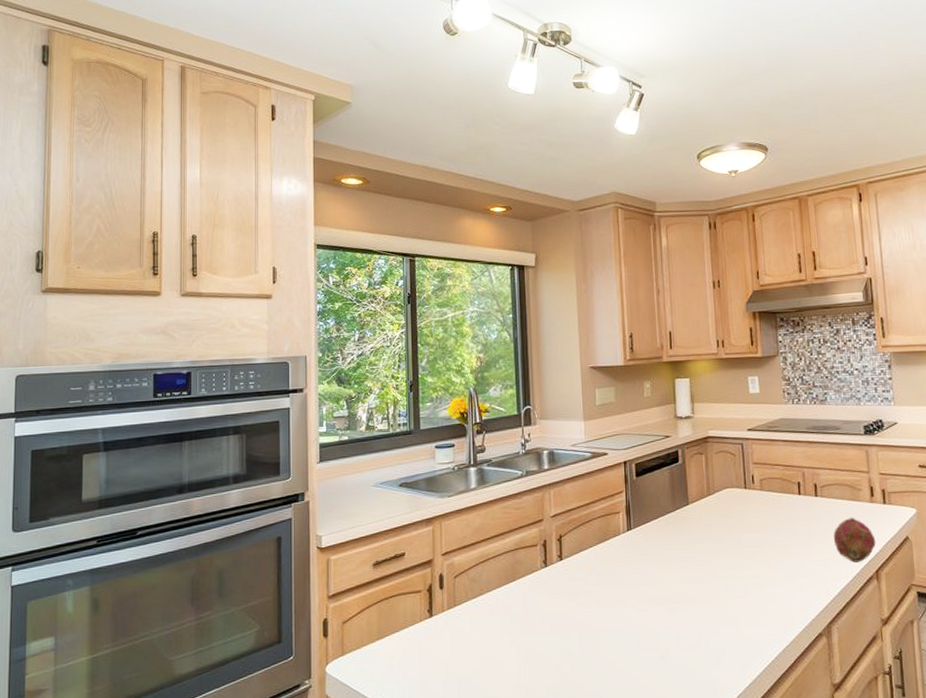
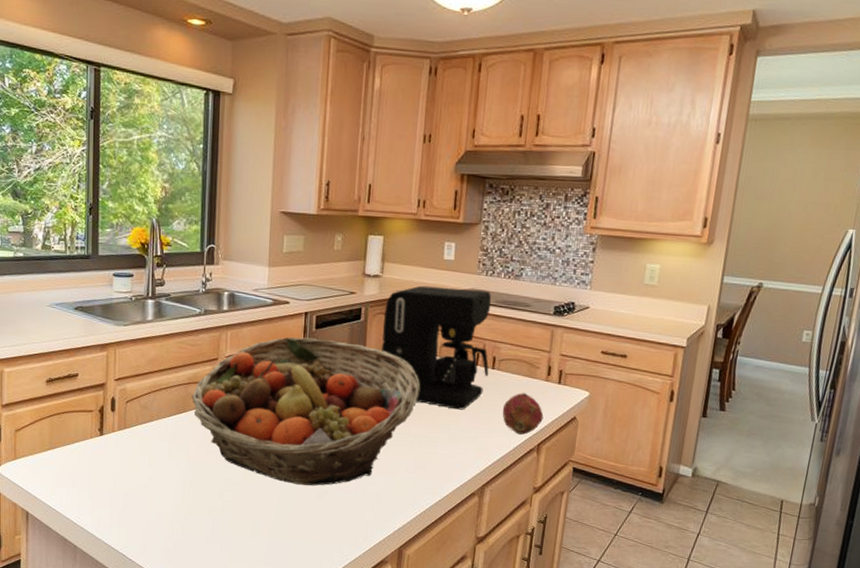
fruit basket: none [520,486,748,648] -> present [191,336,421,486]
coffee maker: none [701,419,813,544] -> present [382,285,491,410]

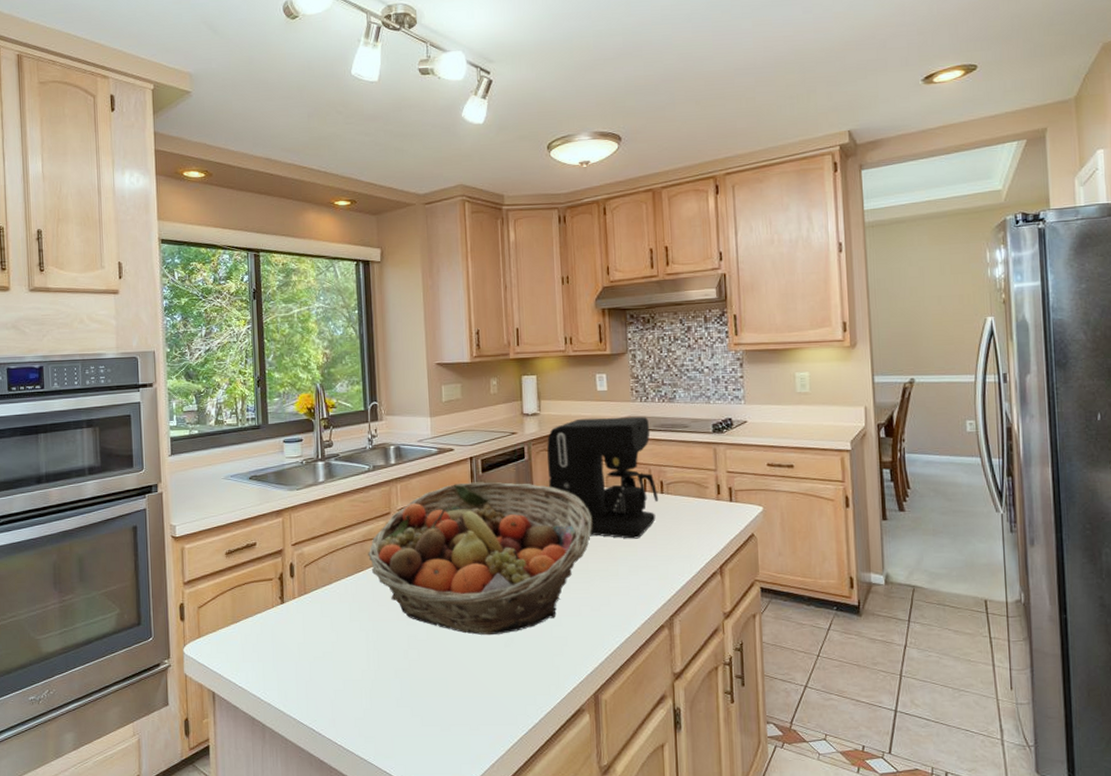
fruit: present [502,393,544,435] -> none [678,515,721,558]

